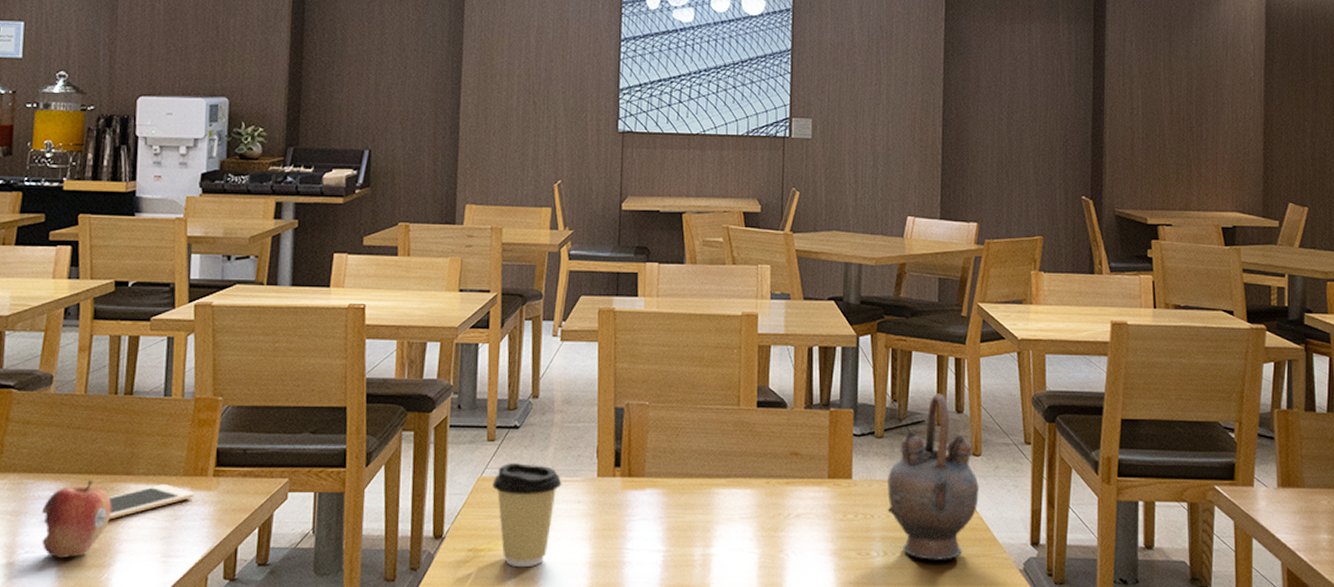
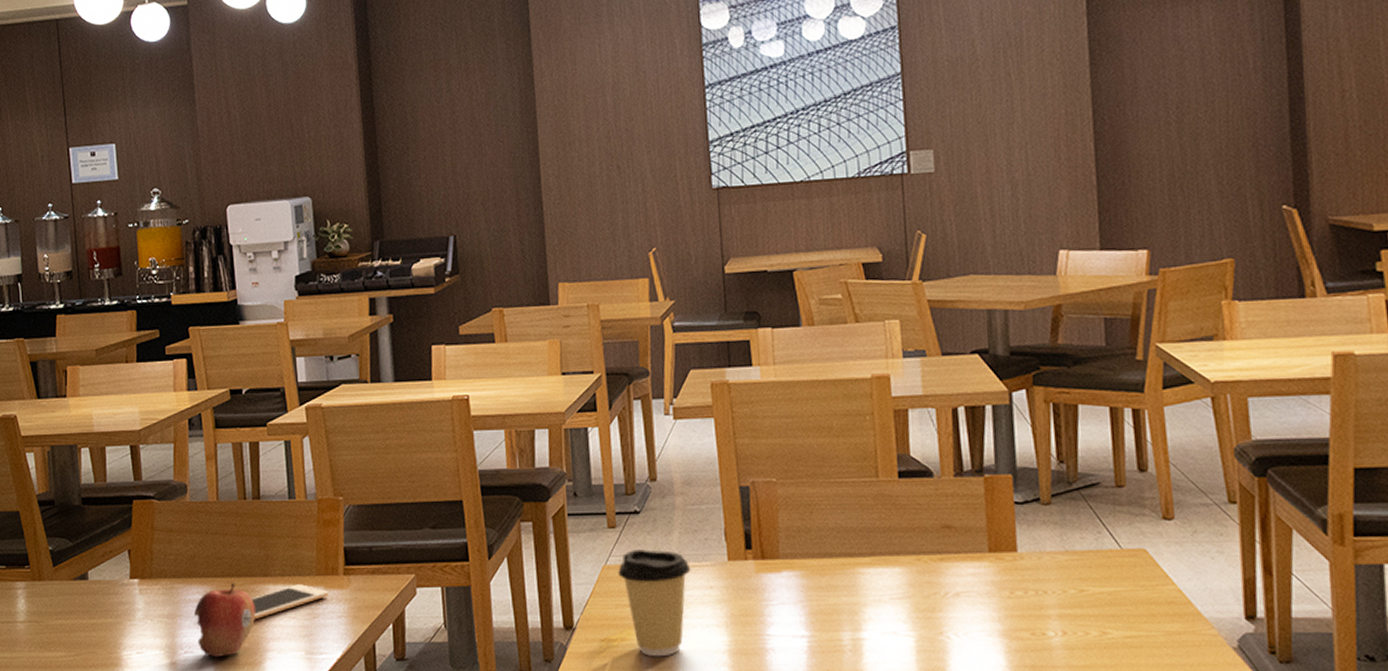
teapot: present [887,393,979,560] -> none [1060,451,1175,639]

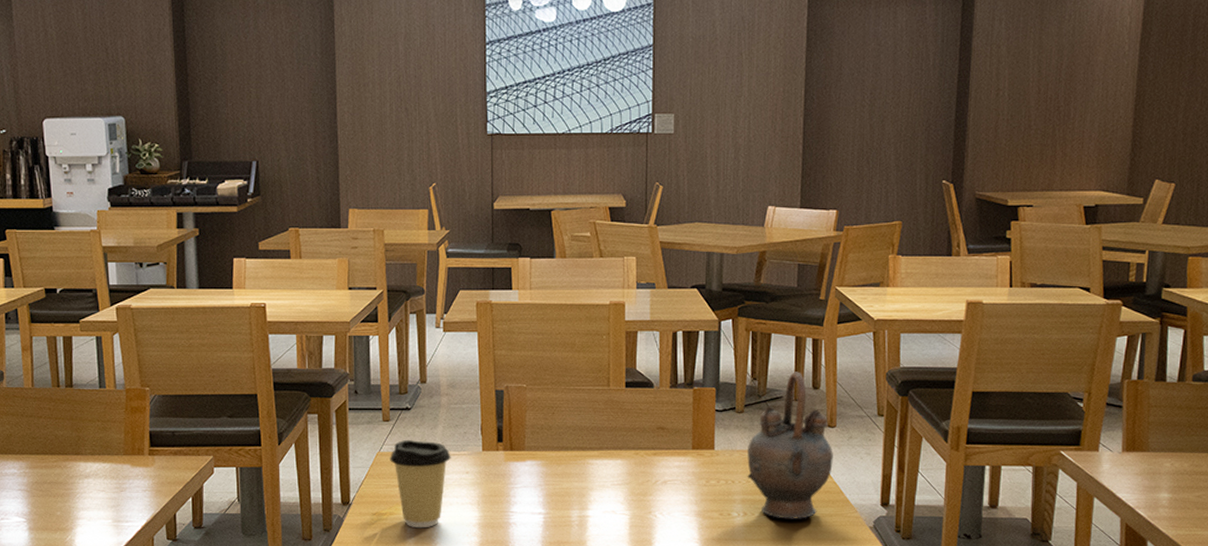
fruit: present [194,582,256,658] -> none [10,459,68,524]
cell phone: present [251,584,329,620] -> none [63,462,135,492]
teapot: none [1060,451,1175,639] -> present [747,372,833,519]

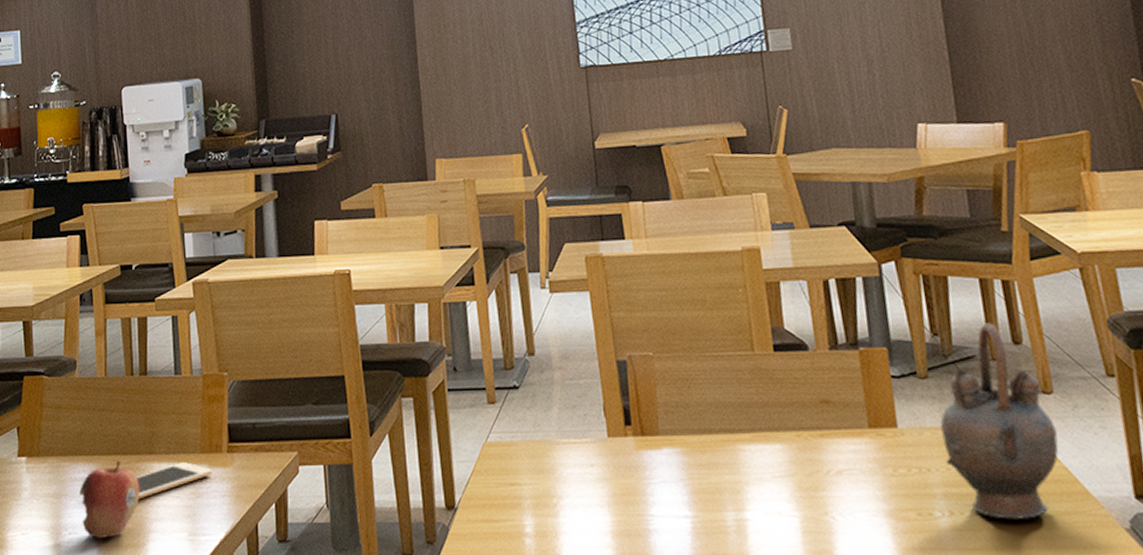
fruit: none [10,459,68,524] -> present [80,460,140,539]
cell phone: none [63,462,135,492] -> present [136,462,212,500]
coffee cup: present [390,440,451,528] -> none [498,426,571,539]

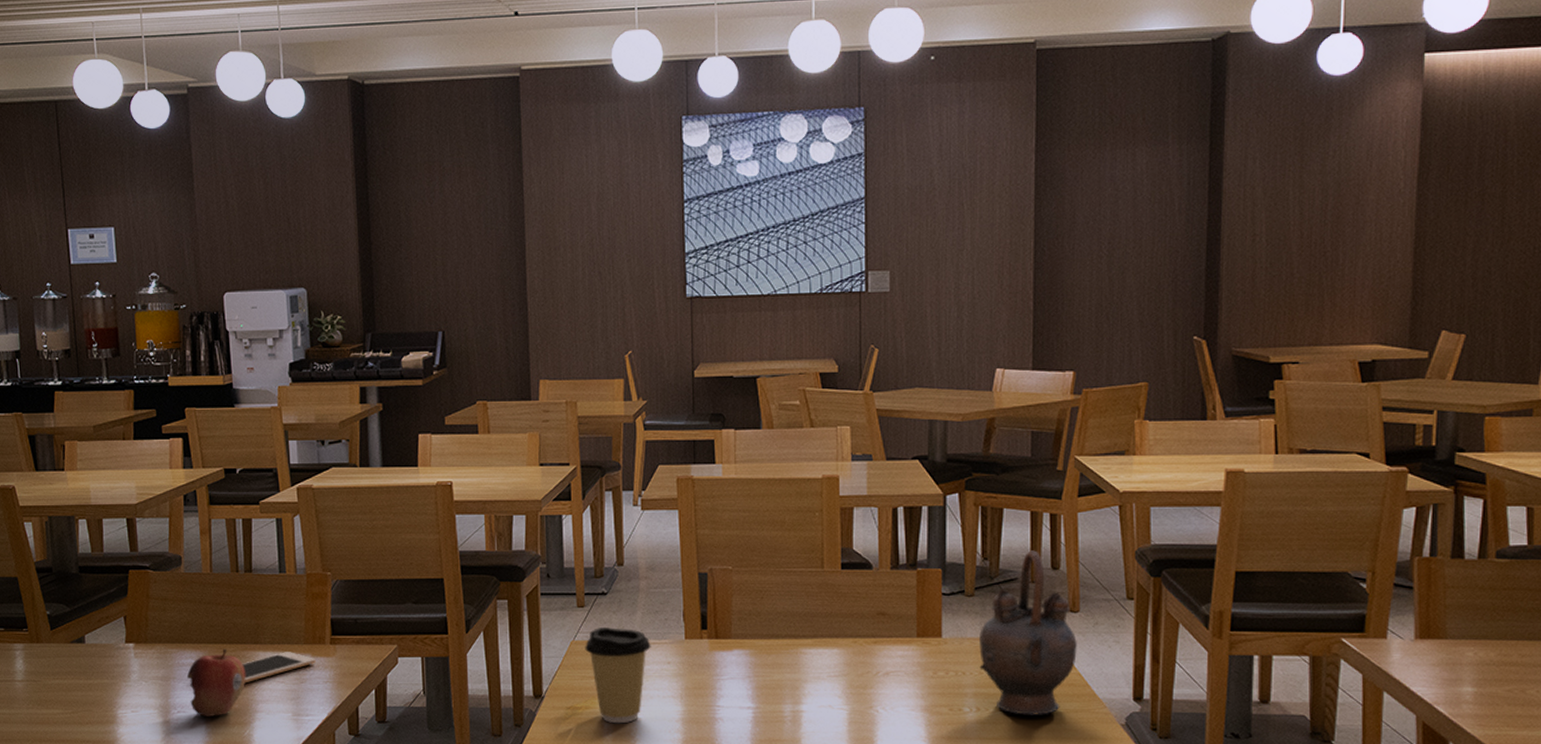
coffee cup: none [498,426,571,539] -> present [585,627,651,724]

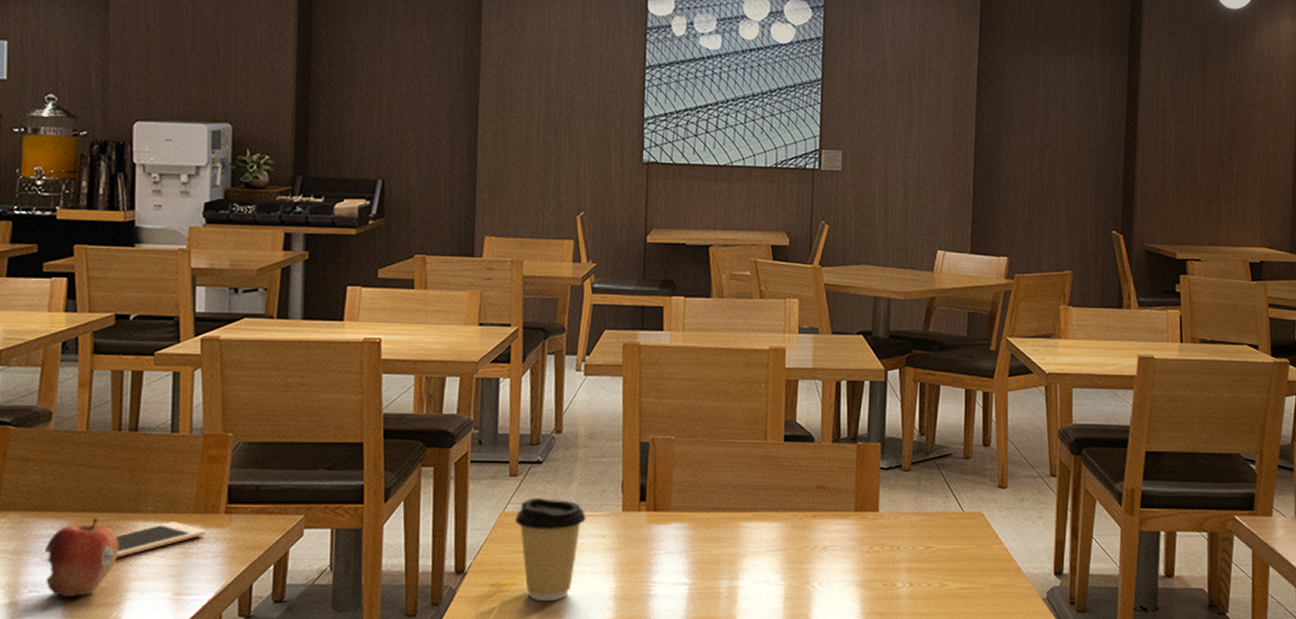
teapot: present [979,550,1077,715] -> none [913,427,1004,590]

